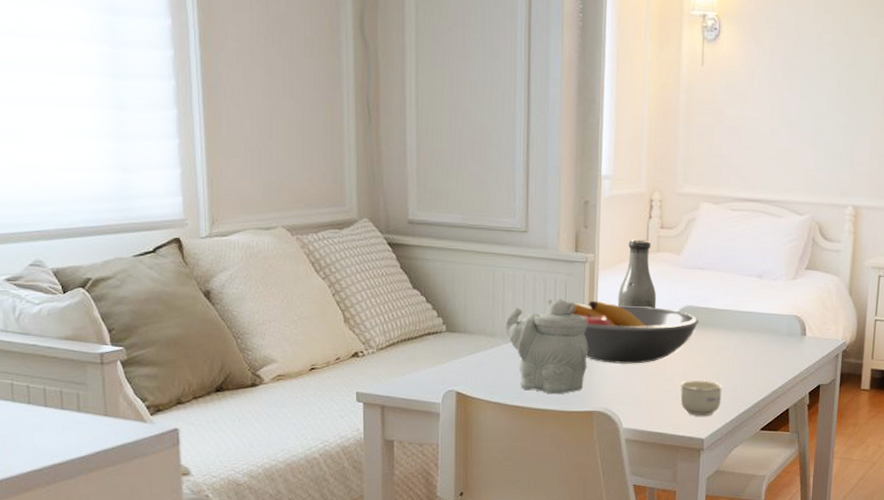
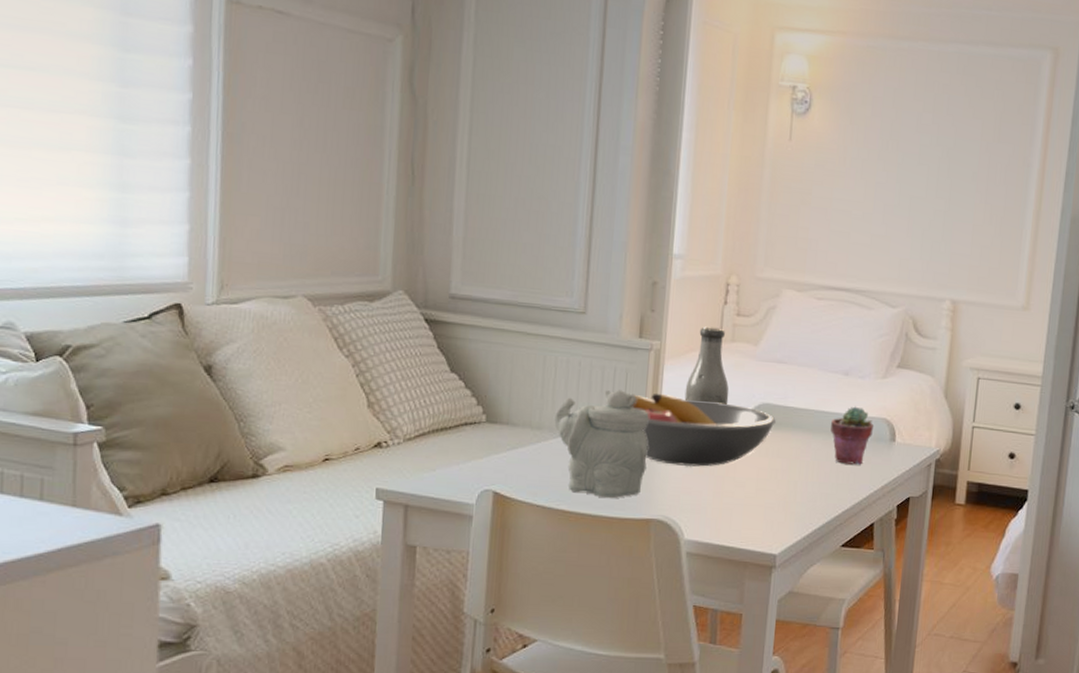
cup: present [680,379,722,416] -> none [751,487,799,529]
potted succulent: none [748,305,787,358] -> present [830,406,875,465]

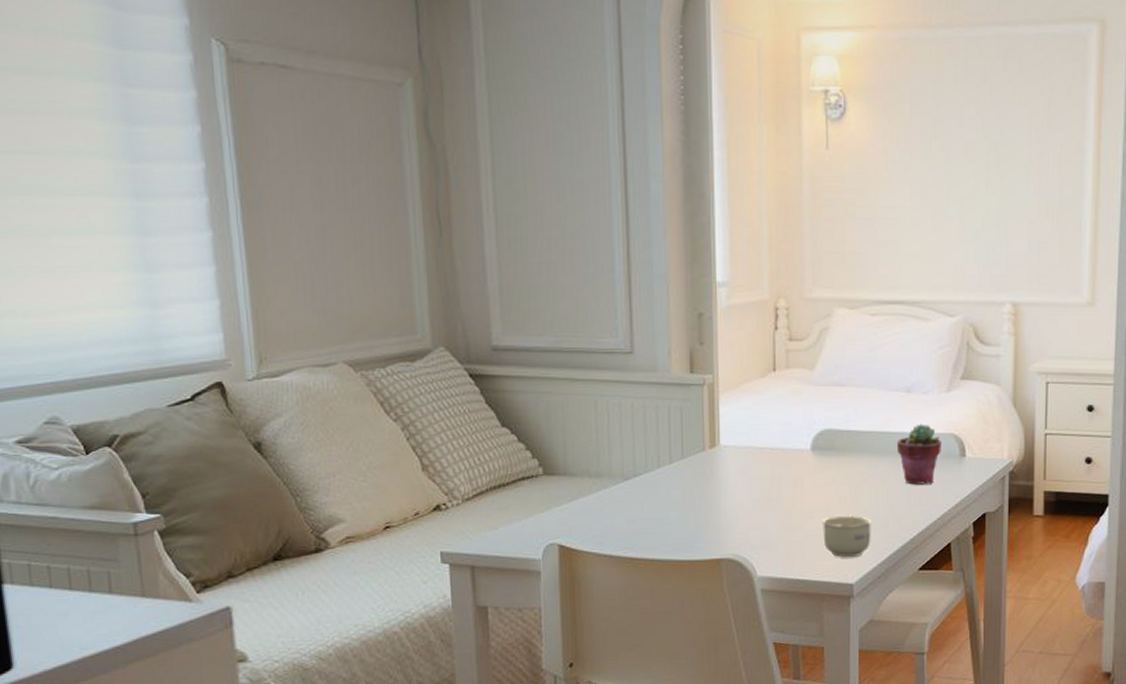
teapot: present [553,390,649,499] -> none [611,429,711,542]
fruit bowl: present [629,393,776,467] -> none [686,428,840,502]
bottle: present [684,326,729,405] -> none [743,355,789,435]
cup: none [751,487,799,529] -> present [823,515,871,558]

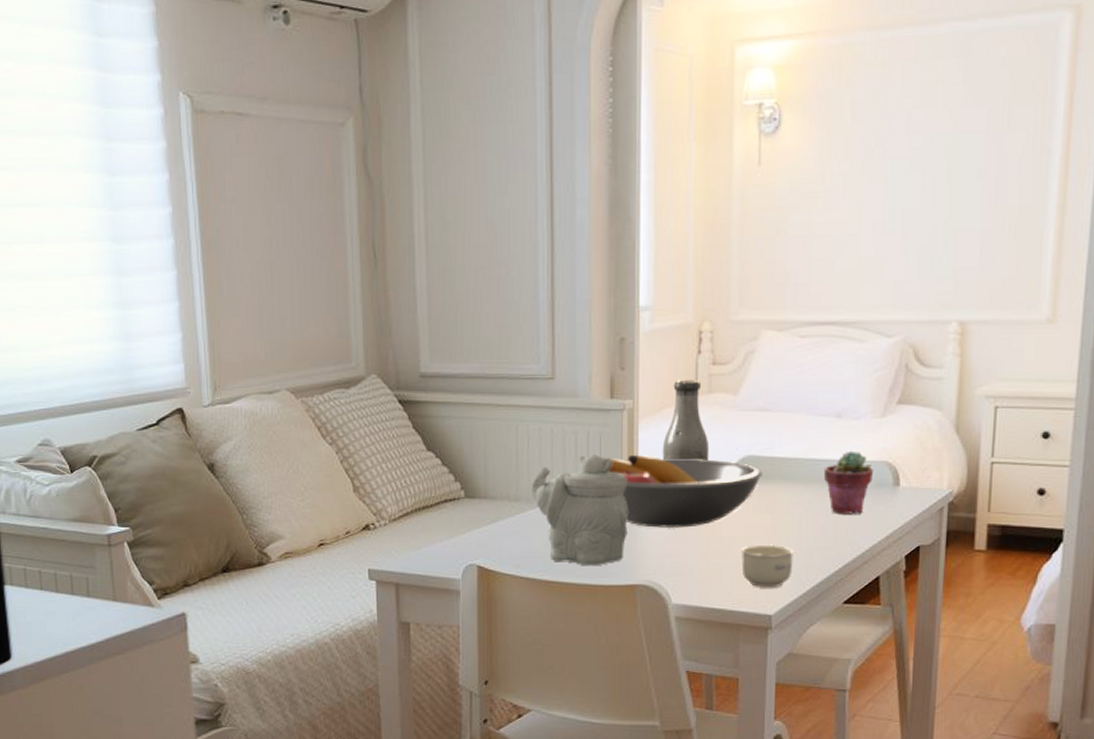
teapot: none [611,429,711,542] -> present [530,454,628,566]
fruit bowl: none [686,428,840,502] -> present [604,454,762,528]
bottle: none [743,355,789,435] -> present [662,379,710,461]

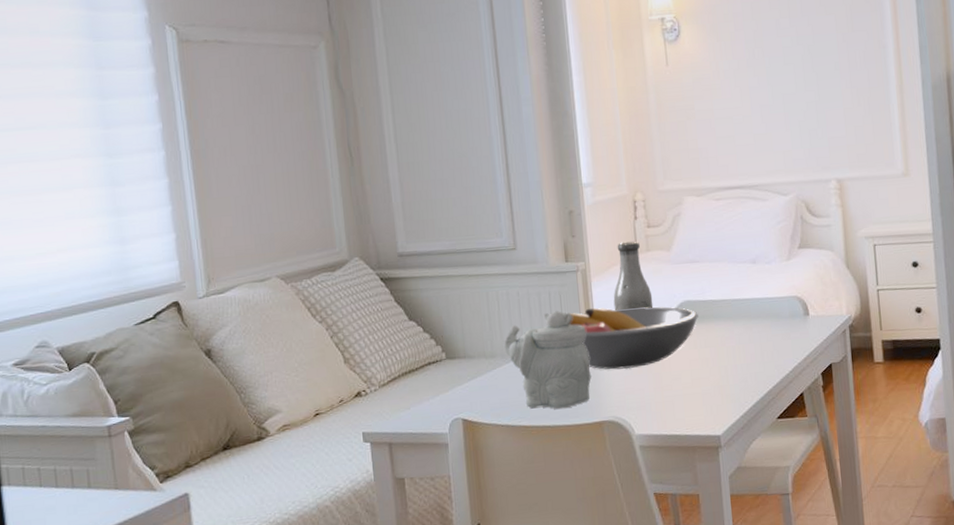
cup: present [741,544,793,588] -> none [689,374,733,413]
potted succulent: present [824,450,874,514] -> none [748,289,788,343]

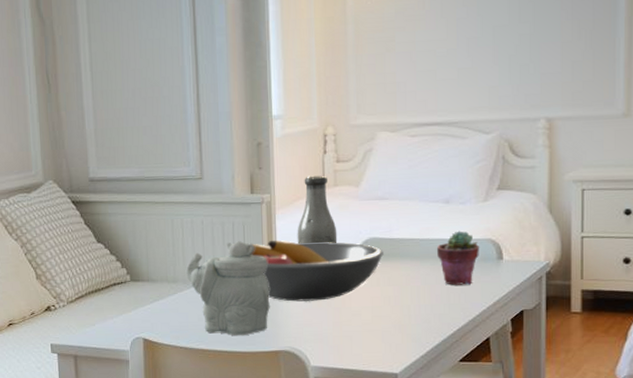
potted succulent: none [748,289,788,343] -> present [437,231,480,285]

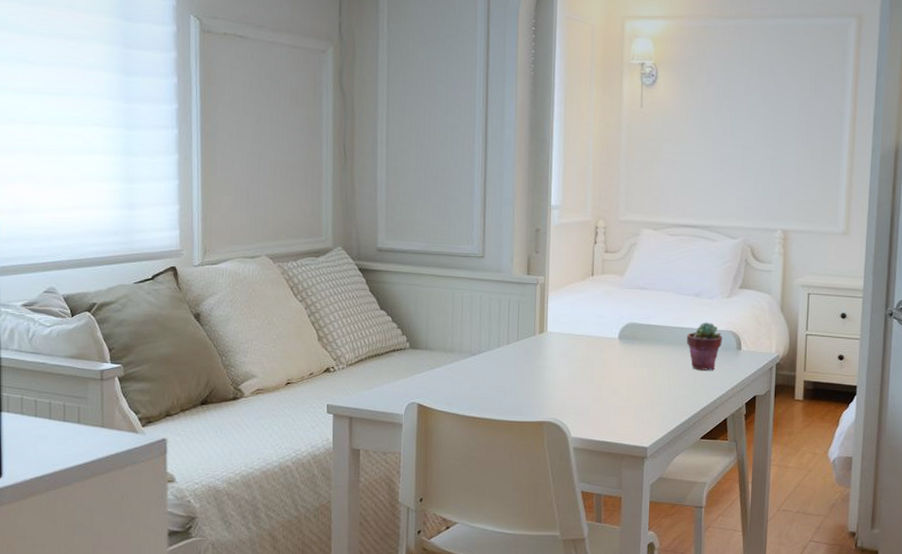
teapot: present [185,241,270,336] -> none [462,318,539,406]
fruit bowl: present [247,240,384,302] -> none [521,318,641,377]
bottle: present [297,175,338,244] -> none [566,263,602,325]

